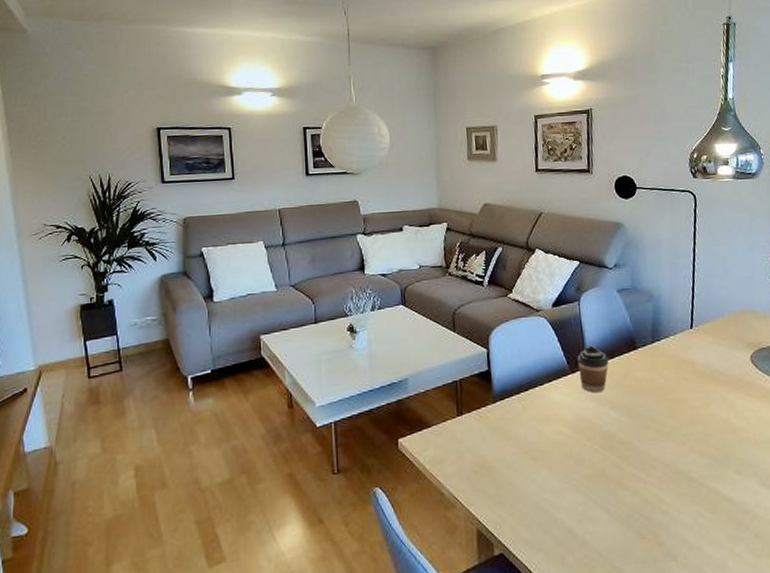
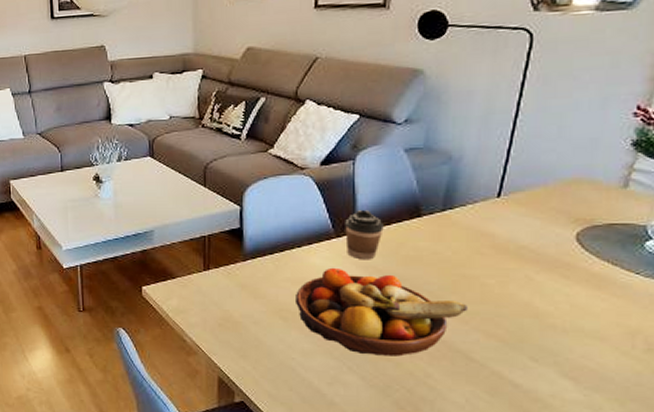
fruit bowl: none [542,402,683,486] -> present [296,267,467,357]

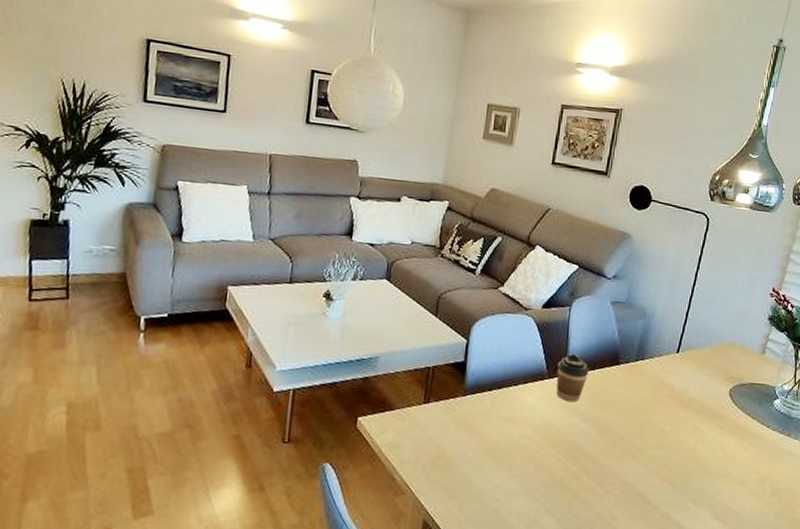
fruit bowl: present [296,267,467,357] -> none [507,407,649,499]

